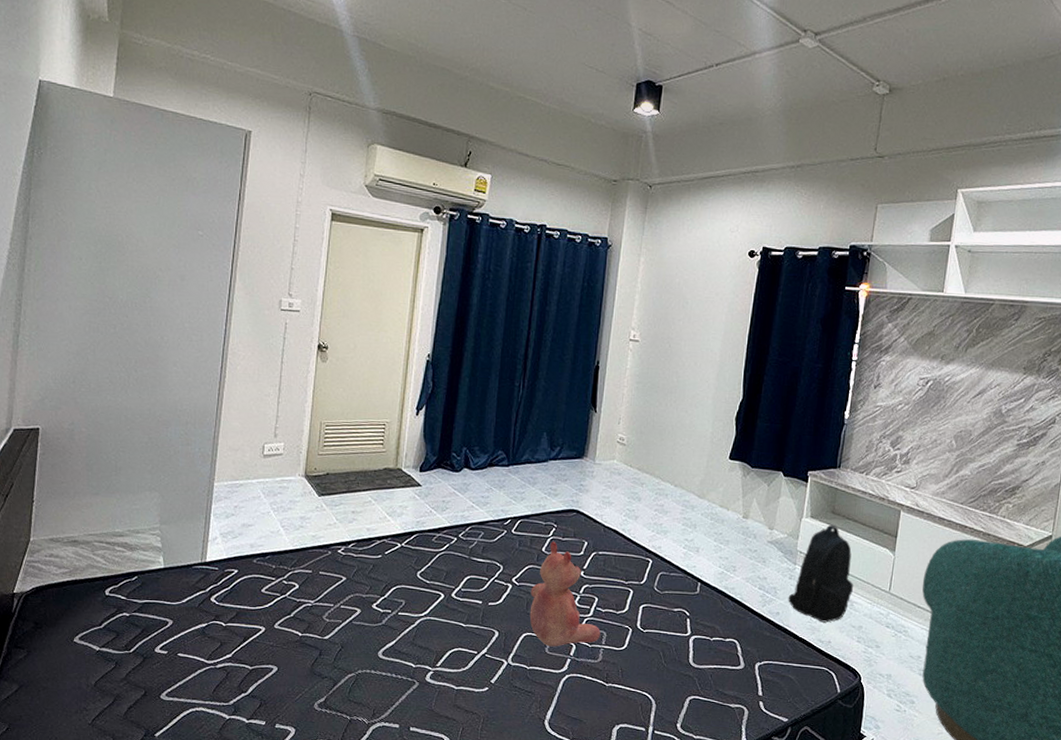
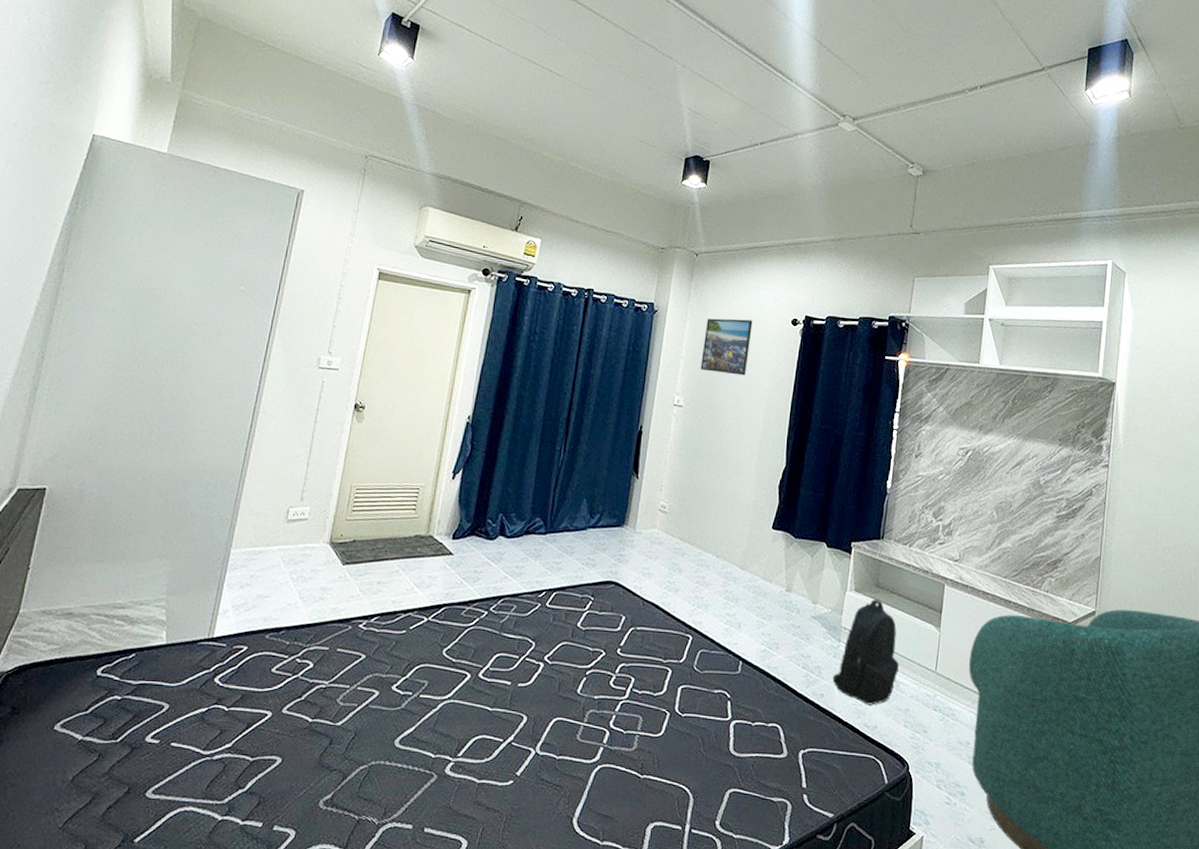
teddy bear: present [529,541,600,647] -> none [561,615,636,734]
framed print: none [656,251,709,310] -> present [700,318,753,376]

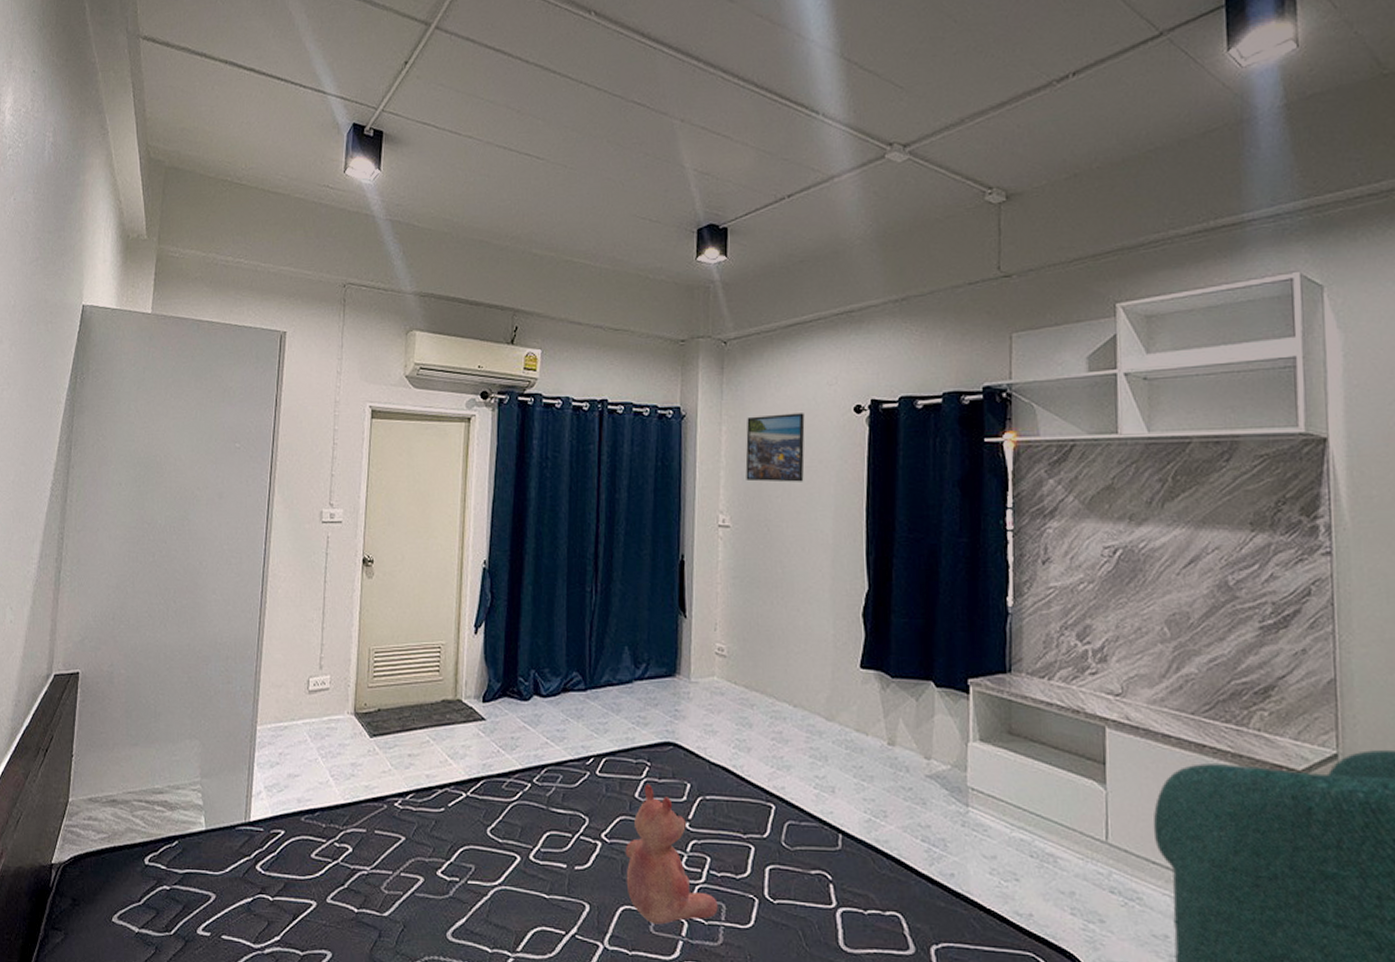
teddy bear: none [561,615,636,734] -> present [625,784,718,925]
backpack: present [832,598,900,705] -> none [963,749,1055,887]

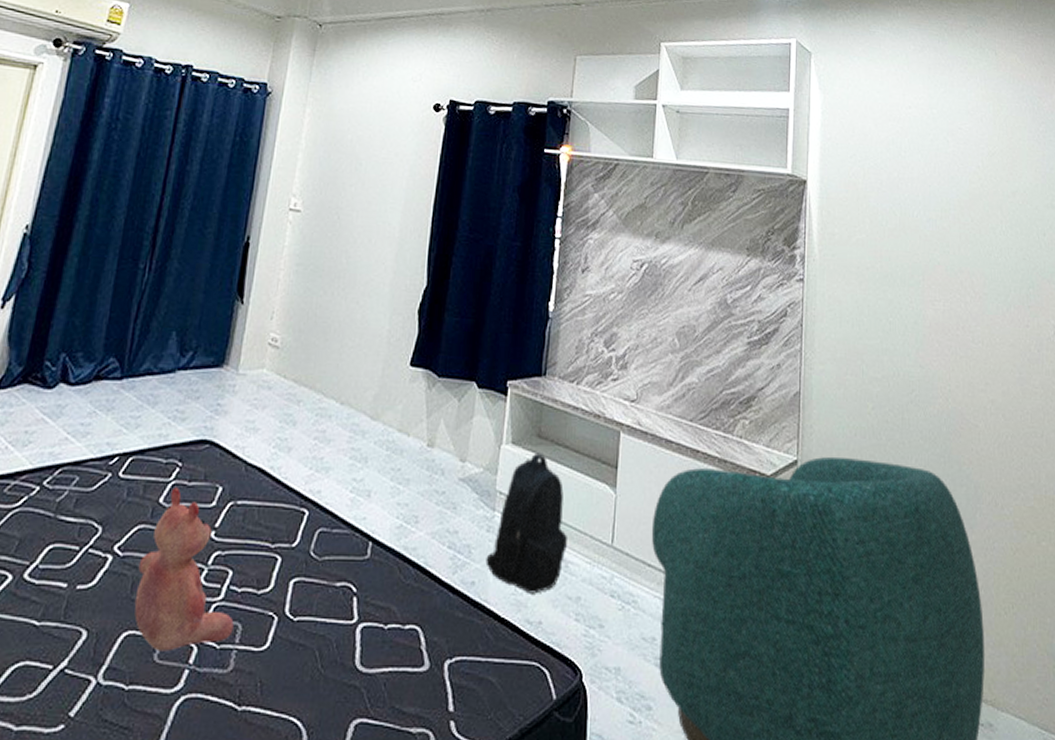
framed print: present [745,413,805,482] -> none [323,102,387,173]
backpack: none [963,749,1055,887] -> present [485,452,569,594]

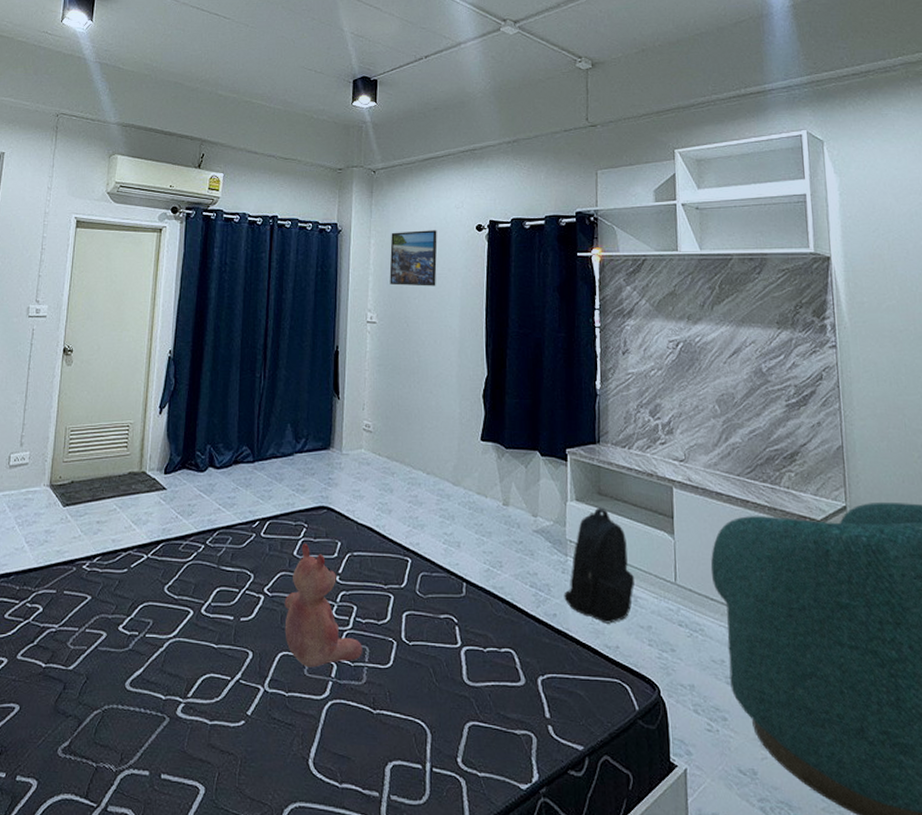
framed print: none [323,102,387,173] -> present [389,230,437,286]

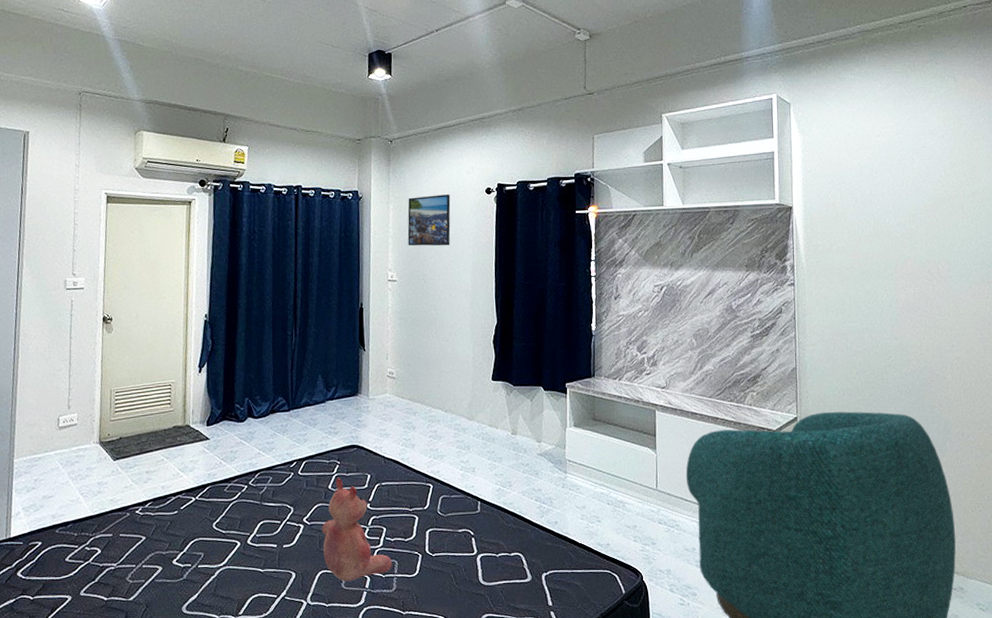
backpack: present [564,507,635,624] -> none [564,431,623,526]

